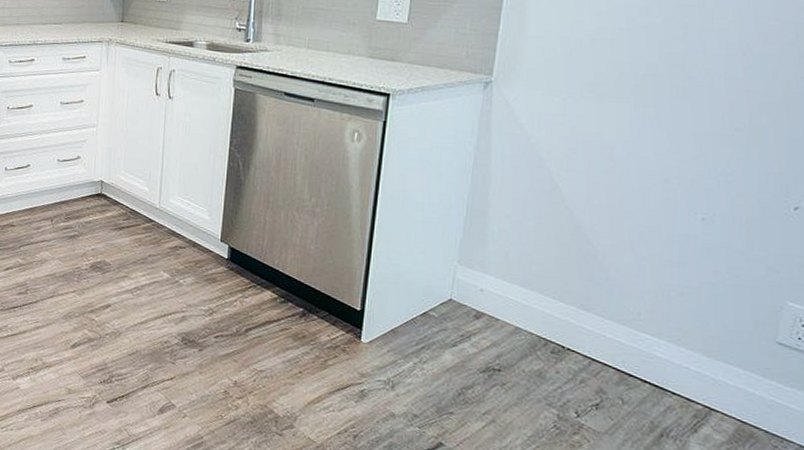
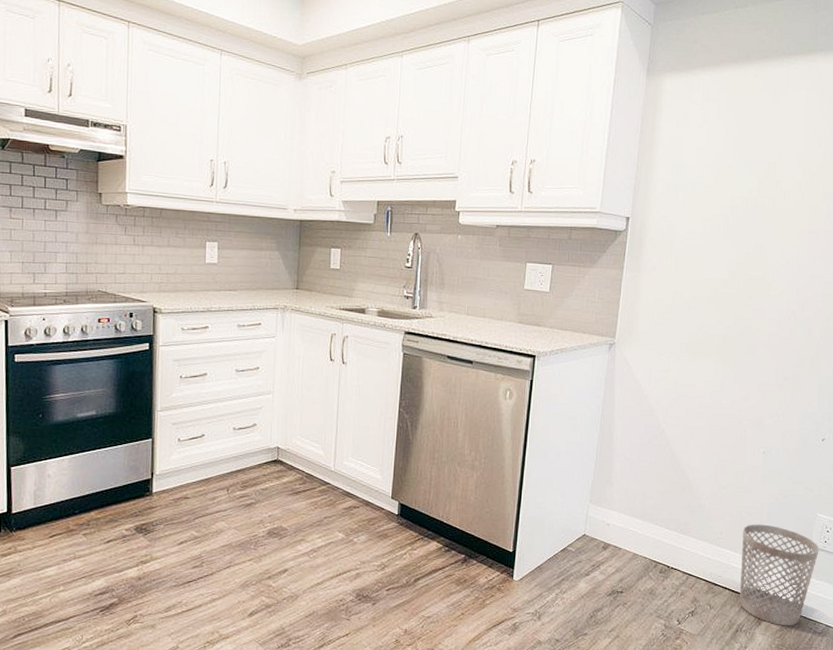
wastebasket: none [666,306,789,440] -> present [740,524,819,626]

